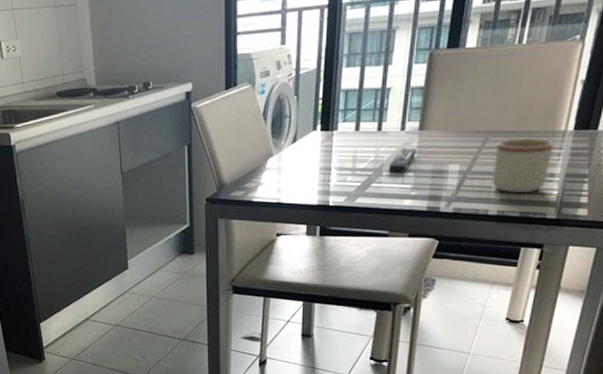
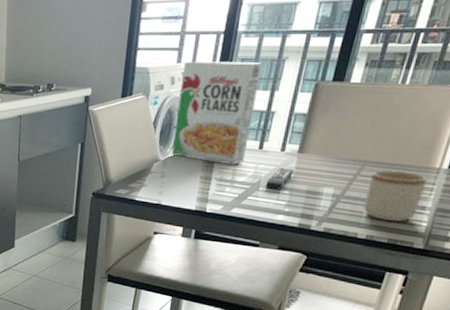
cereal box: none [285,35,372,152] -> present [171,61,263,165]

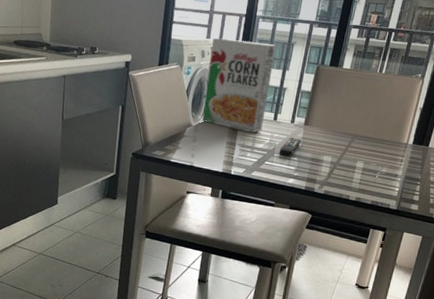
mug: present [363,170,427,222] -> none [353,143,398,187]

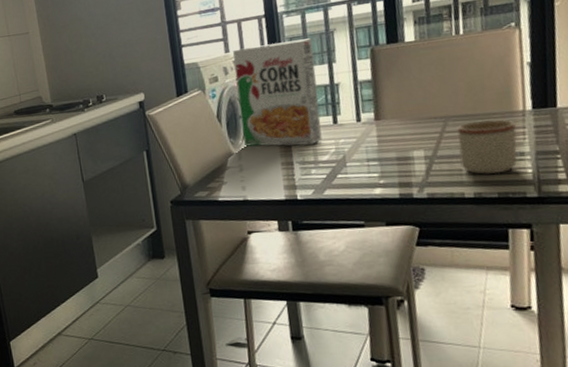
remote control: present [278,137,301,157] -> none [351,138,378,163]
mug: none [353,143,398,187] -> present [457,119,518,175]

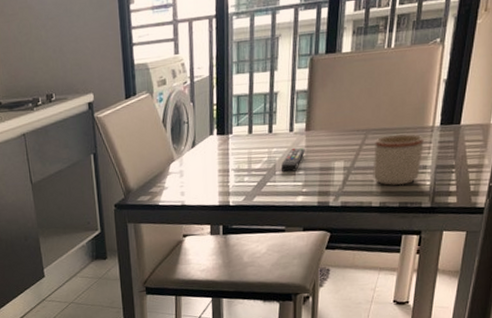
cereal box: present [233,38,322,147] -> none [182,43,258,154]
remote control: none [351,138,378,163] -> present [280,148,305,172]

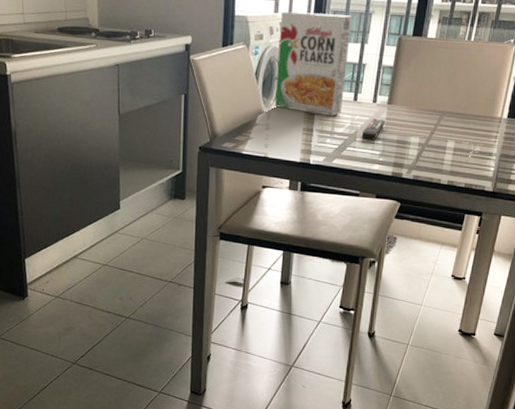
cereal box: none [182,43,258,154] -> present [274,11,353,117]
mug: present [373,134,424,186] -> none [444,120,492,168]

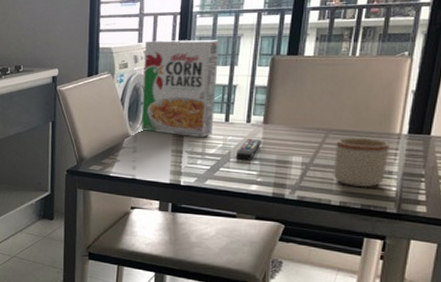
mug: none [444,120,492,168] -> present [333,138,390,188]

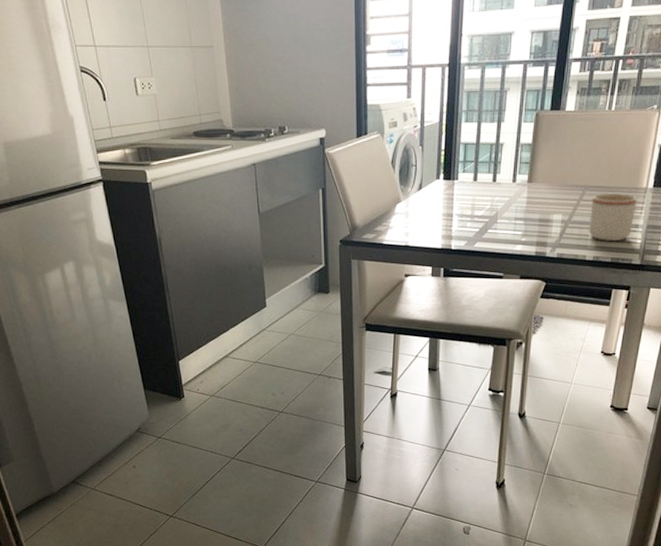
cereal box: present [141,40,220,138] -> none [412,94,487,200]
remote control: present [235,138,262,161] -> none [502,198,526,221]

